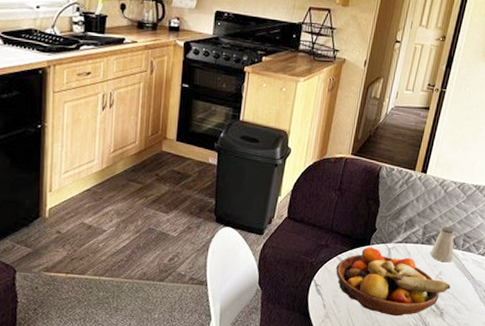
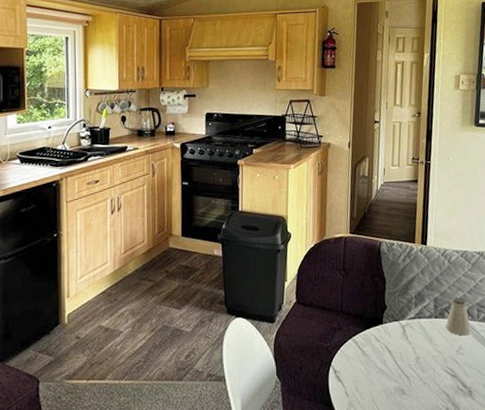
fruit bowl: present [336,247,451,316] -> none [353,326,474,400]

